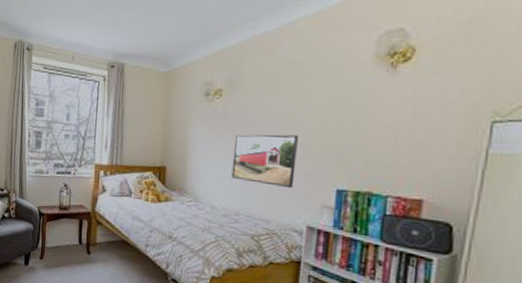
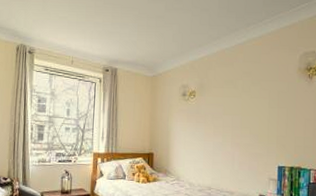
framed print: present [231,134,298,189] -> none [204,126,251,167]

